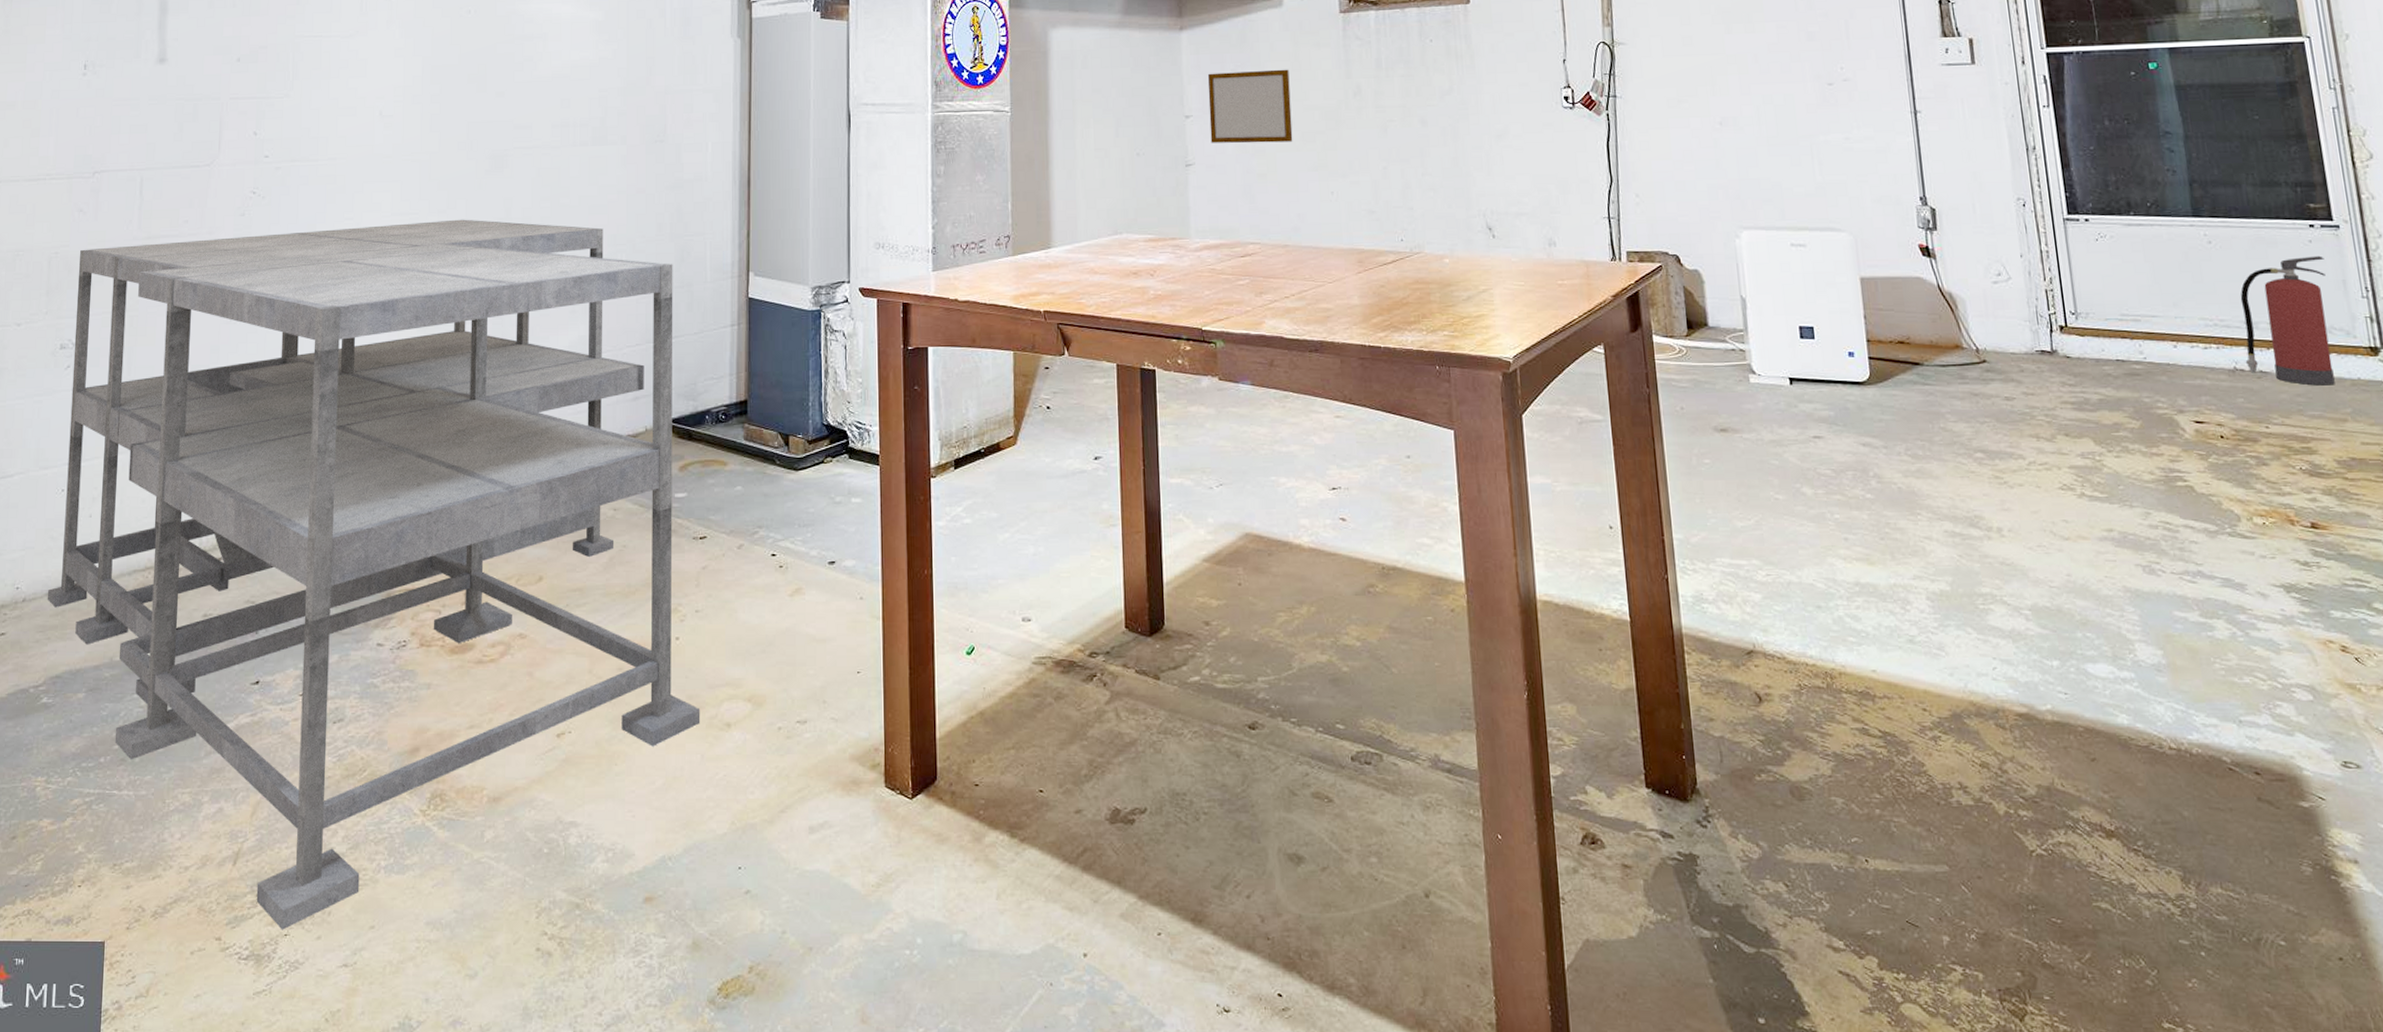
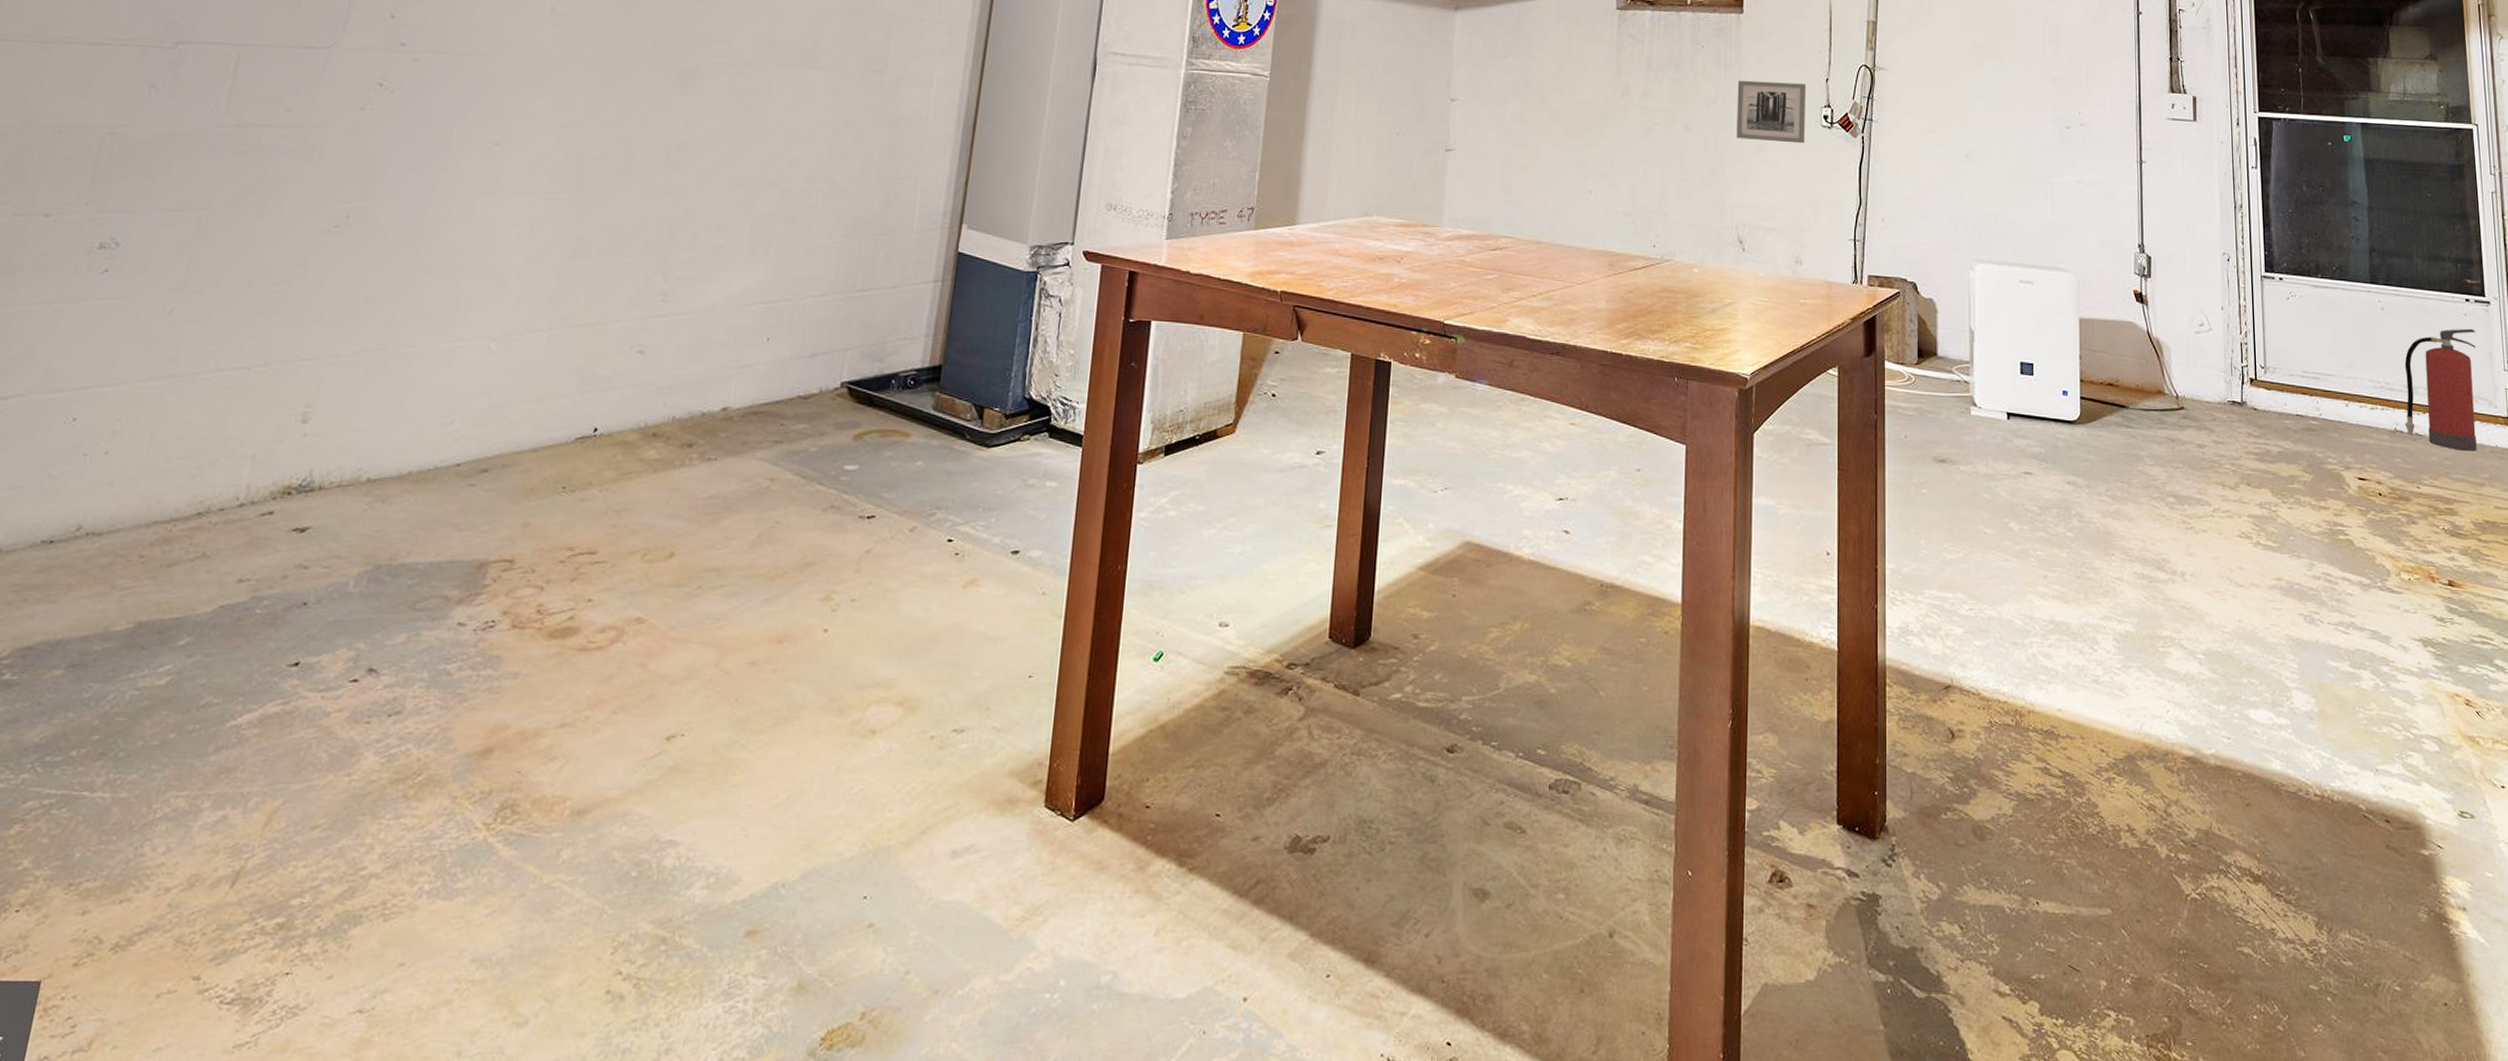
shelving unit: present [48,219,701,930] -> none [31,132,876,968]
writing board: present [1207,69,1293,143] -> none [1474,57,1560,136]
wall art: none [1471,67,1547,128] -> present [1736,80,1807,144]

